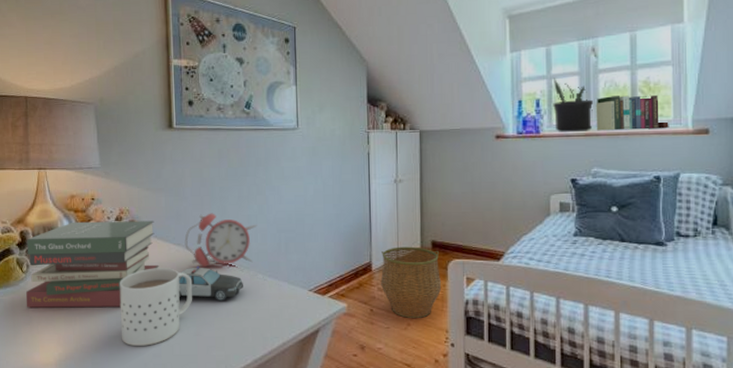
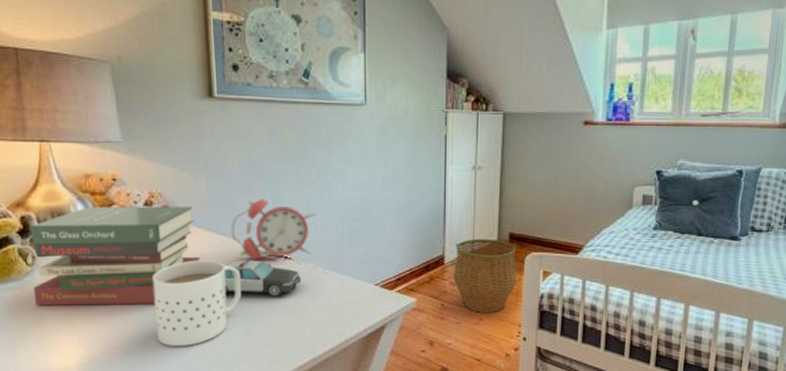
planter: present [553,78,594,132] -> none [645,60,687,121]
books: present [595,94,669,131] -> none [687,84,758,122]

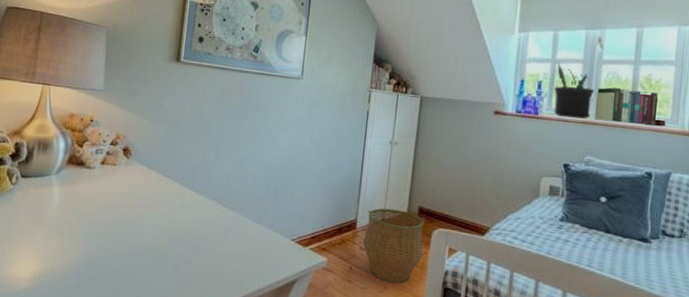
books: present [29,206,201,305] -> none [9,140,149,231]
mug: present [152,260,241,346] -> none [98,196,177,274]
toy car: present [224,258,301,297] -> none [161,200,227,240]
alarm clock: present [230,199,317,259] -> none [175,149,250,205]
planter: none [645,60,687,121] -> present [554,62,595,119]
books: none [687,84,758,122] -> present [594,87,666,127]

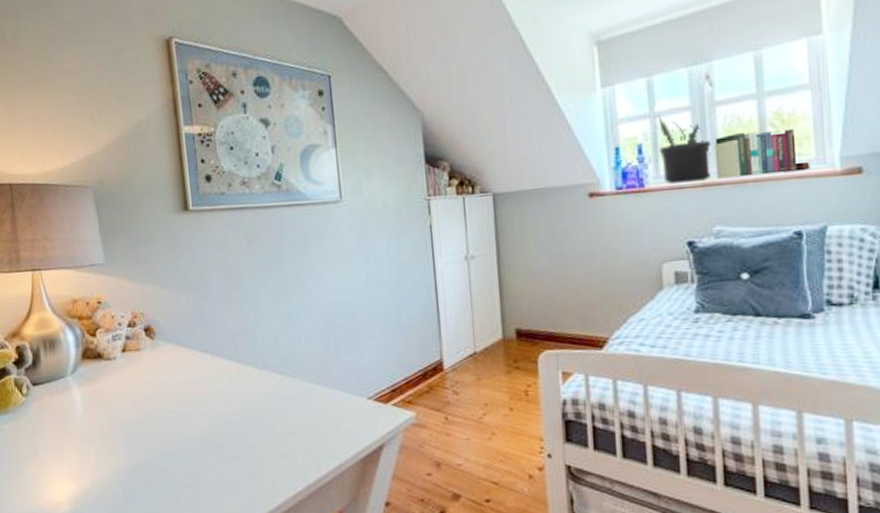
basket: present [362,208,425,283] -> none [454,337,532,427]

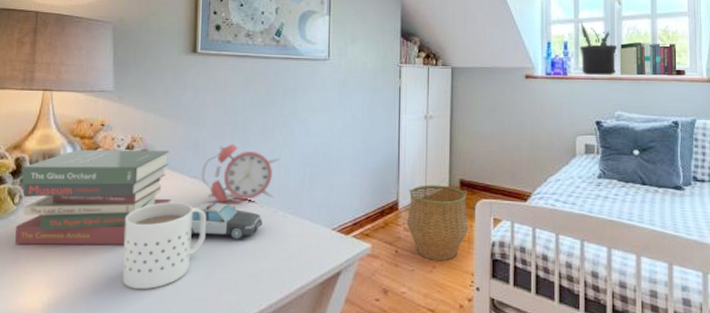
books: none [24,324,184,437] -> present [14,149,171,245]
mug: none [137,380,227,476] -> present [122,202,206,289]
toy car: none [209,375,288,418] -> present [190,200,262,240]
alarm clock: none [212,310,300,377] -> present [201,144,281,202]
basket: none [454,337,532,427] -> present [406,185,469,261]

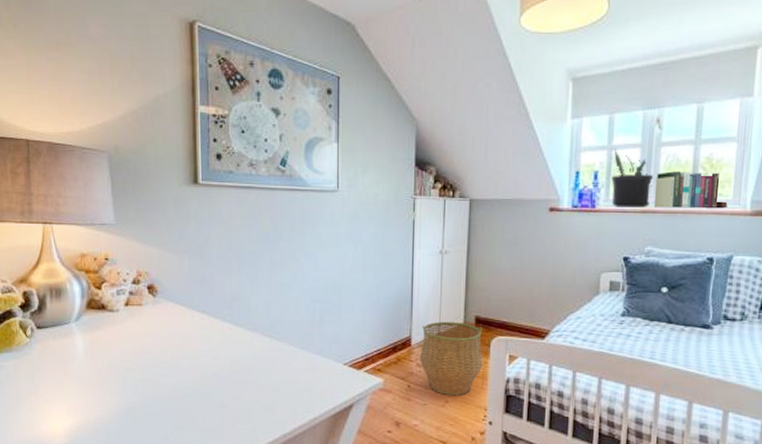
books: present [14,149,171,245] -> none [30,283,181,377]
mug: present [122,202,206,289] -> none [136,336,217,418]
toy car: present [190,200,262,240] -> none [202,335,273,374]
alarm clock: present [201,144,281,202] -> none [209,279,290,336]

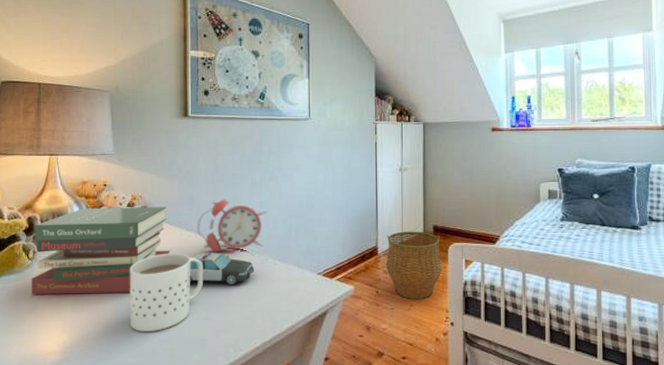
books: none [30,283,181,377] -> present [31,206,171,295]
mug: none [136,336,217,418] -> present [129,253,203,331]
toy car: none [202,335,273,374] -> present [189,250,254,286]
alarm clock: none [209,279,290,336] -> present [196,199,269,252]
planter: present [611,149,654,208] -> none [542,77,578,126]
books: present [654,171,728,209] -> none [579,94,642,125]

